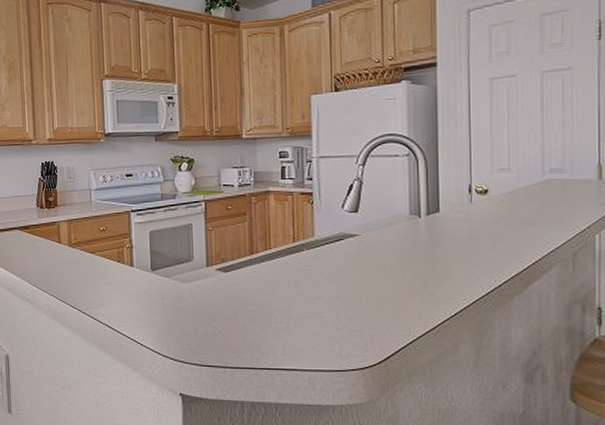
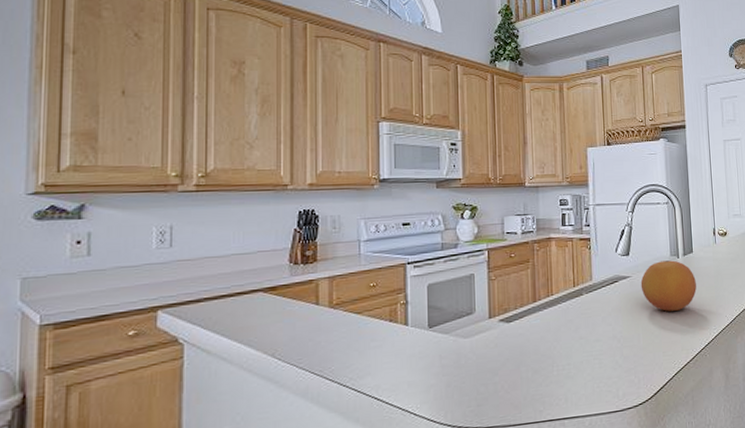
fruit: none [371,220,442,275] -> present [640,260,697,311]

